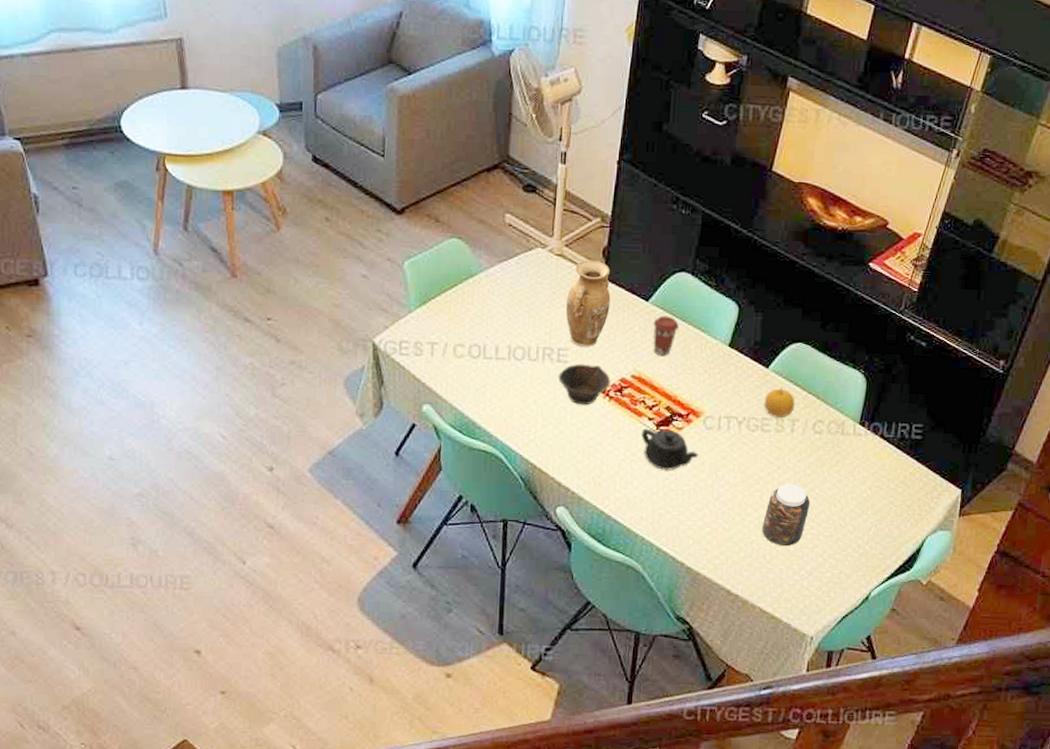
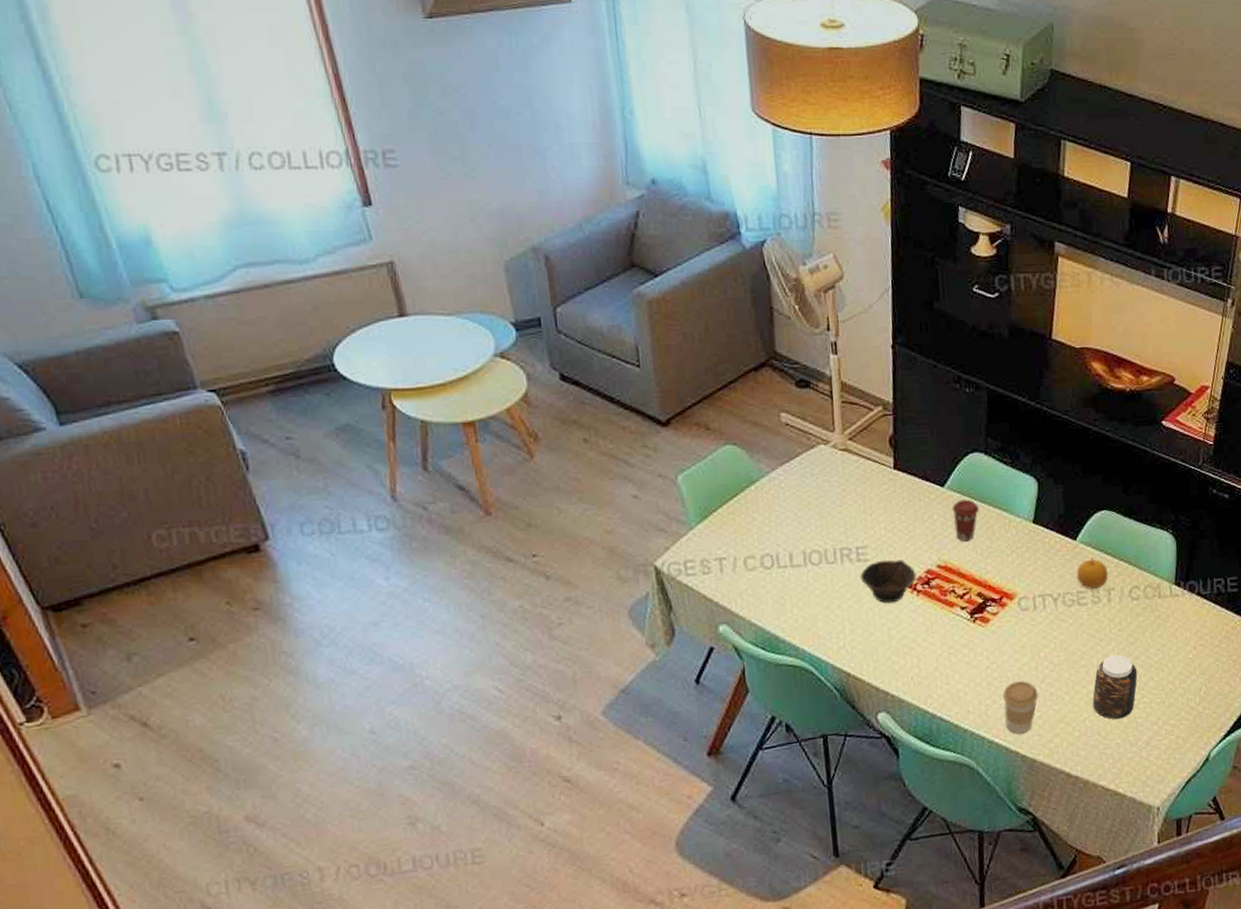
vase: present [565,259,611,348] -> none [857,450,905,543]
teapot: present [641,428,699,470] -> none [956,616,1018,659]
coffee cup: none [675,496,711,547] -> present [1003,681,1038,734]

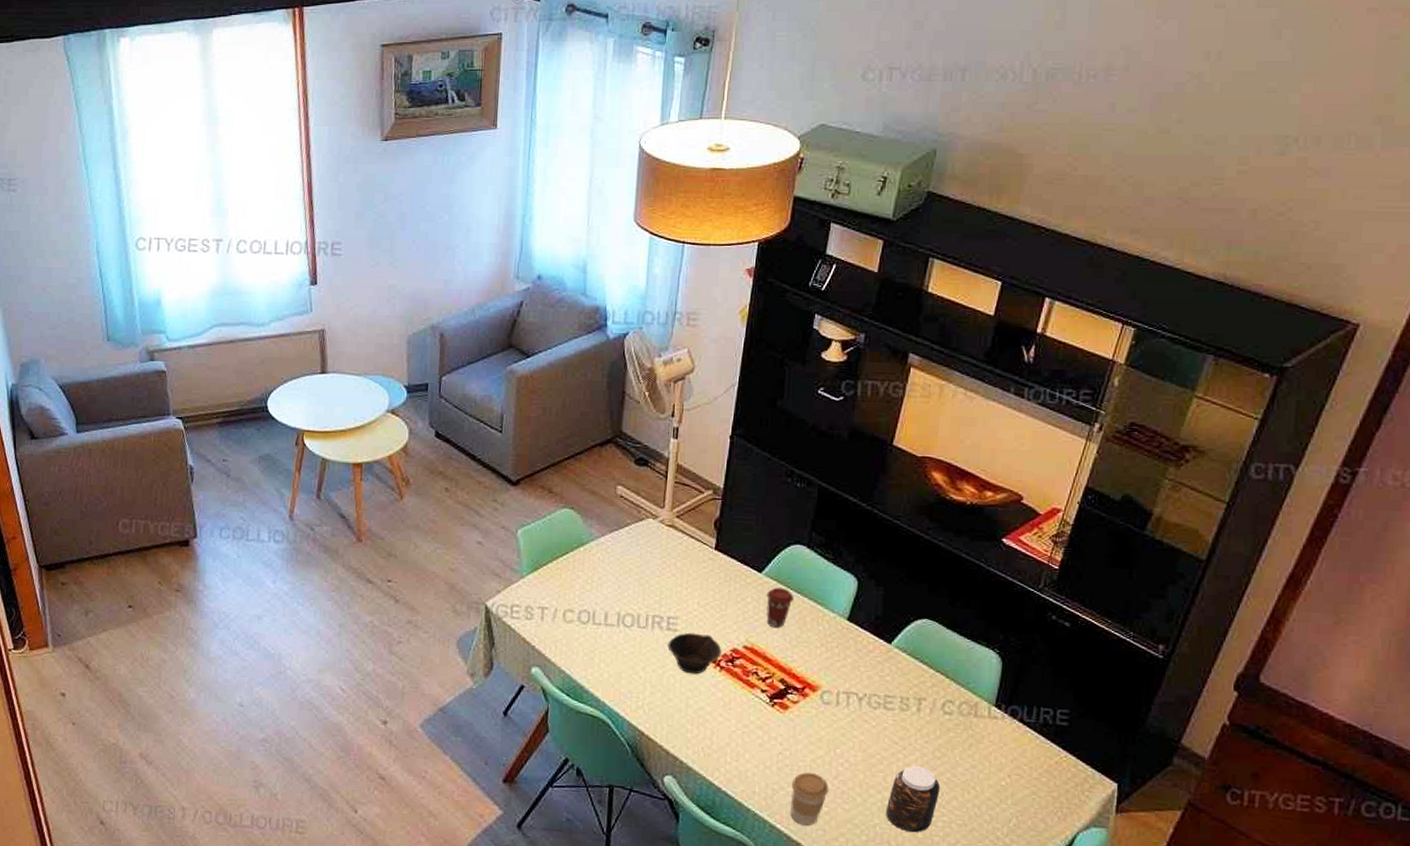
fruit: present [1076,557,1108,590] -> none [886,664,921,696]

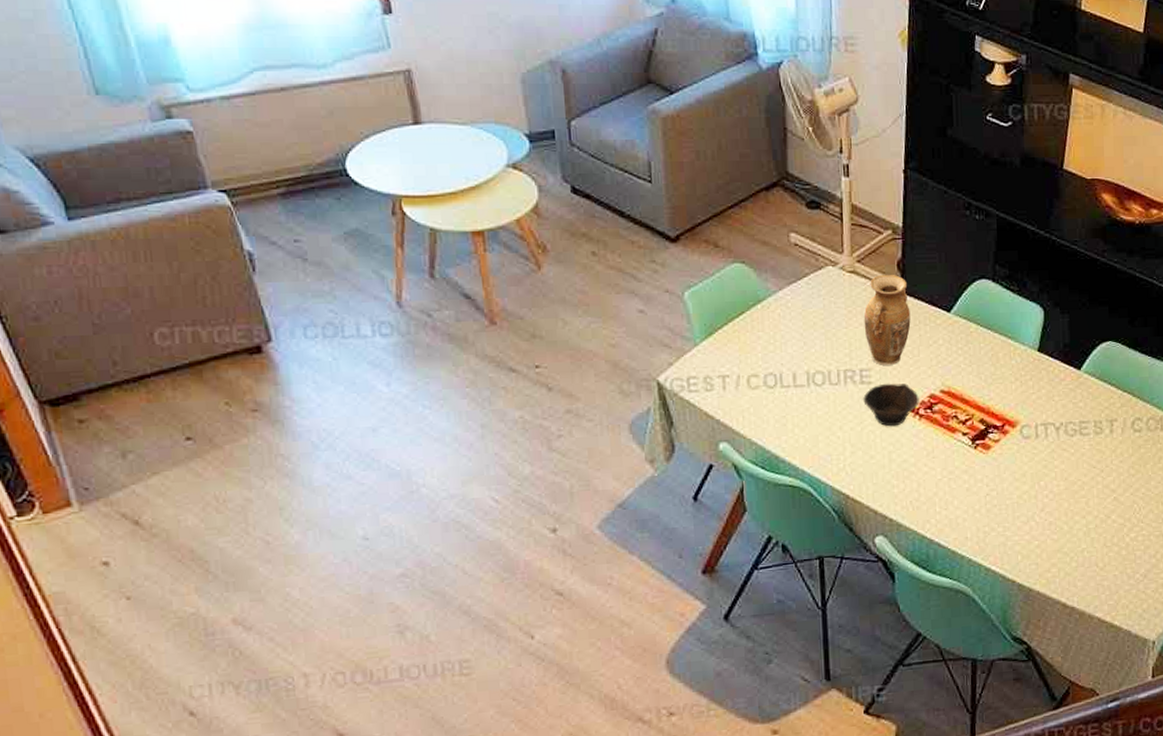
vase: none [676,530,722,617] -> present [863,274,911,366]
coffee cup: present [766,587,794,628] -> none [957,325,984,368]
coffee cup: present [790,772,829,826] -> none [1001,509,1037,563]
jar: present [885,765,941,833] -> none [1091,485,1138,551]

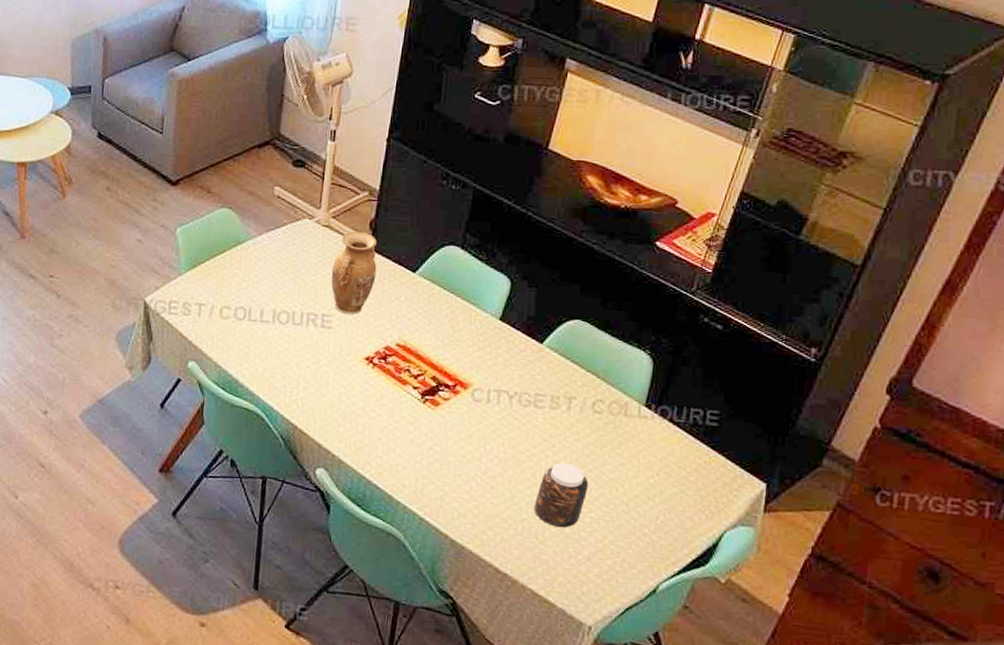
bowl: present [863,383,919,427] -> none [322,330,375,371]
jar: none [1091,485,1138,551] -> present [533,462,589,528]

